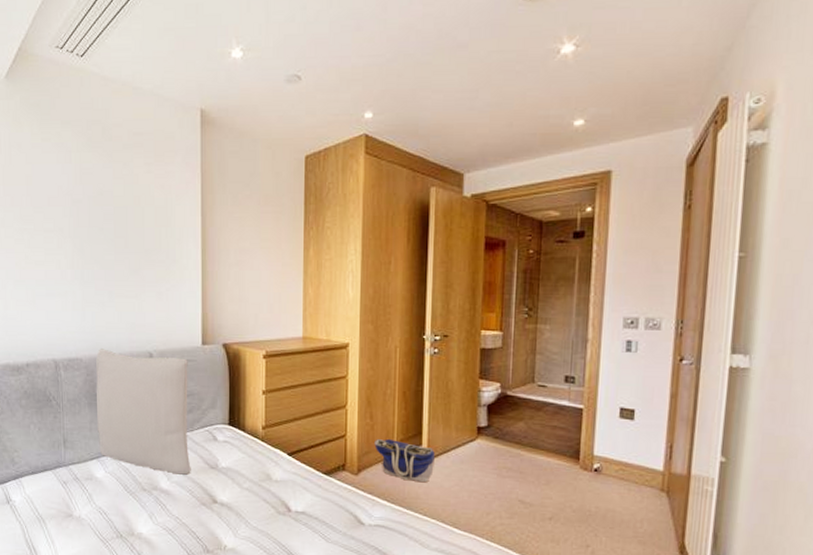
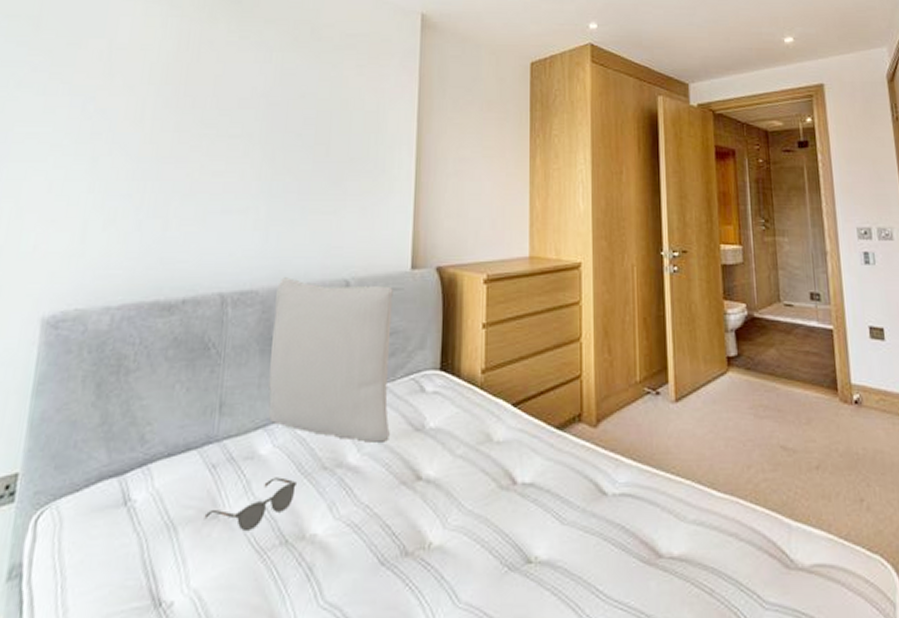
sunglasses: none [62,493,125,527] -> present [204,477,296,532]
tote bag: present [374,438,435,483] -> none [614,377,684,432]

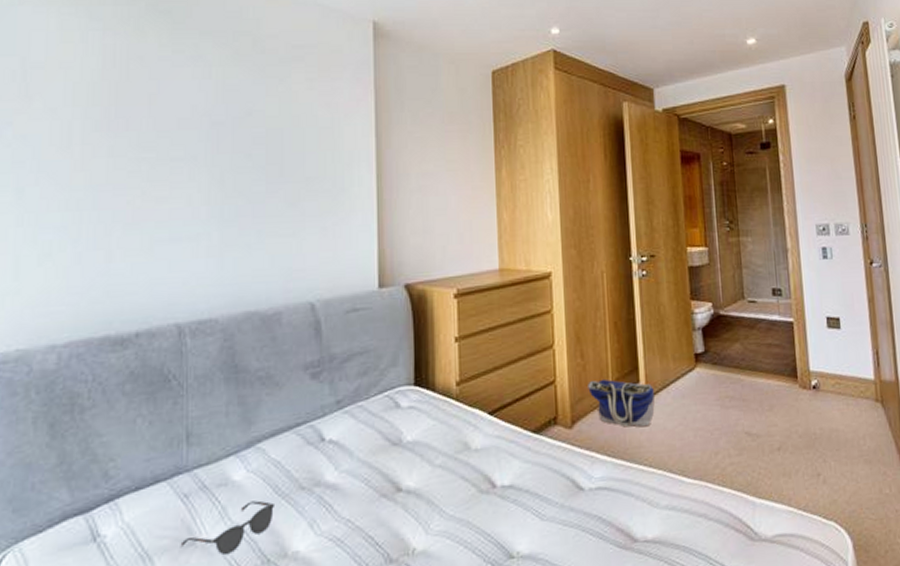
pillow: present [268,277,393,443] -> none [236,303,367,460]
tote bag: none [614,377,684,432] -> present [588,379,655,428]

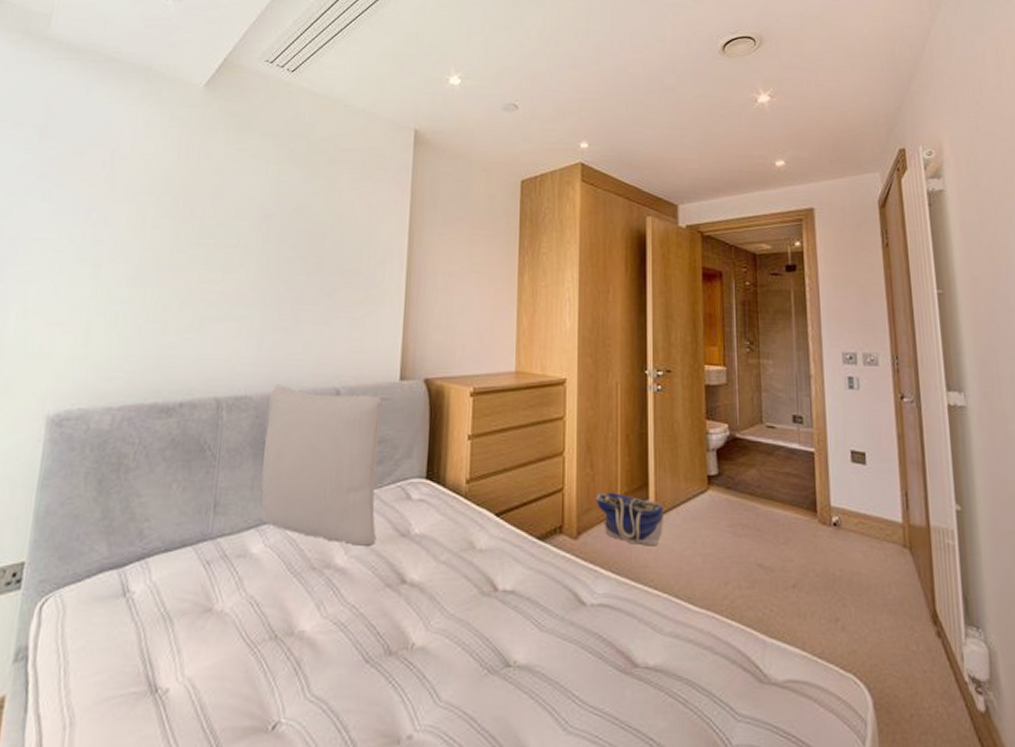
sunglasses: present [180,500,274,556] -> none [198,575,286,626]
pillow: none [236,303,367,460] -> present [260,384,382,546]

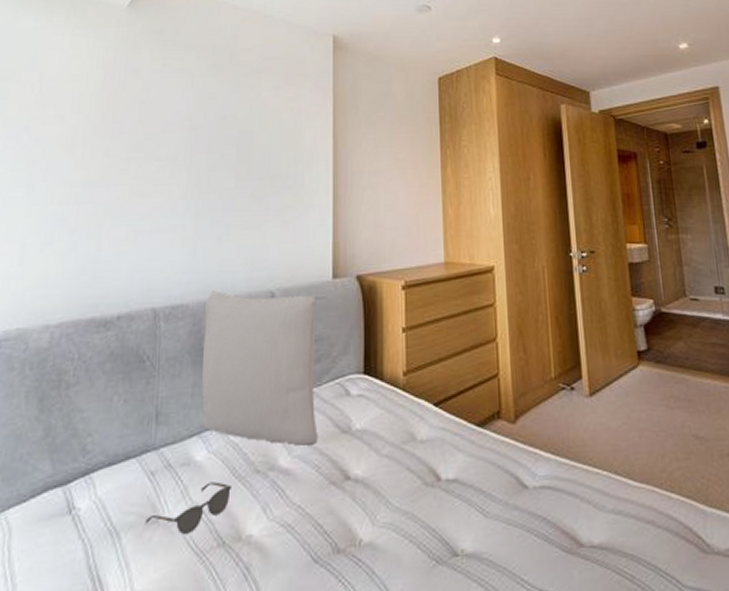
sunglasses: none [198,575,286,626] -> present [145,481,231,535]
tote bag: present [596,491,663,546] -> none [530,374,598,425]

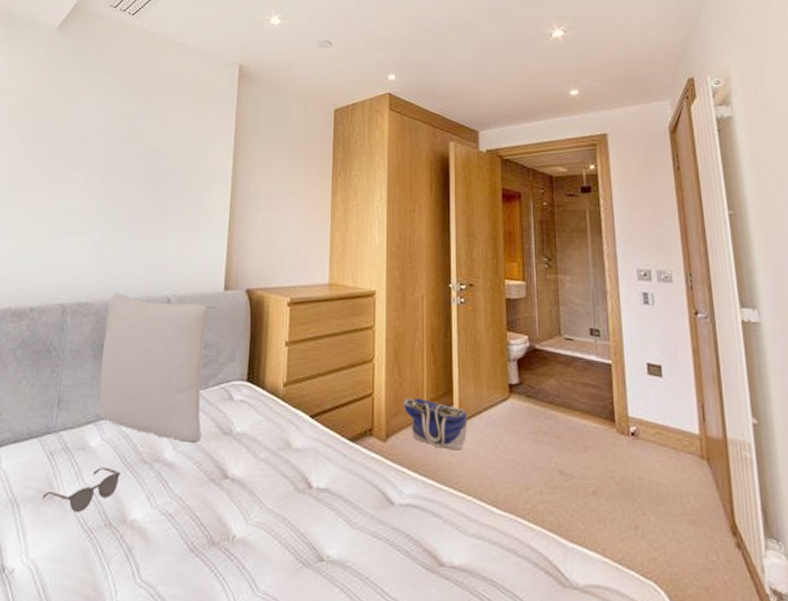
tote bag: none [530,374,598,425] -> present [403,397,467,451]

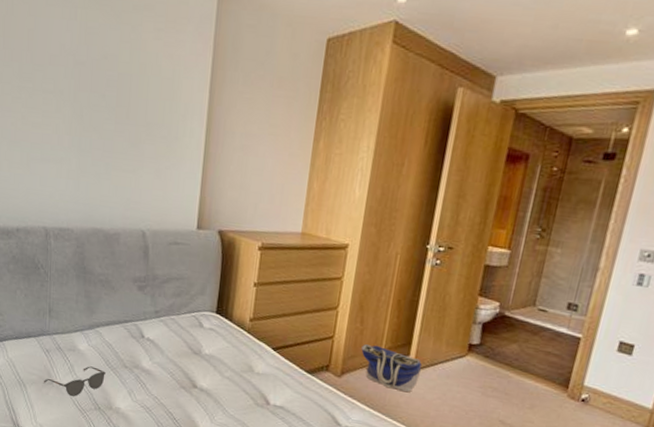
pillow: present [98,293,208,443] -> none [84,221,181,357]

